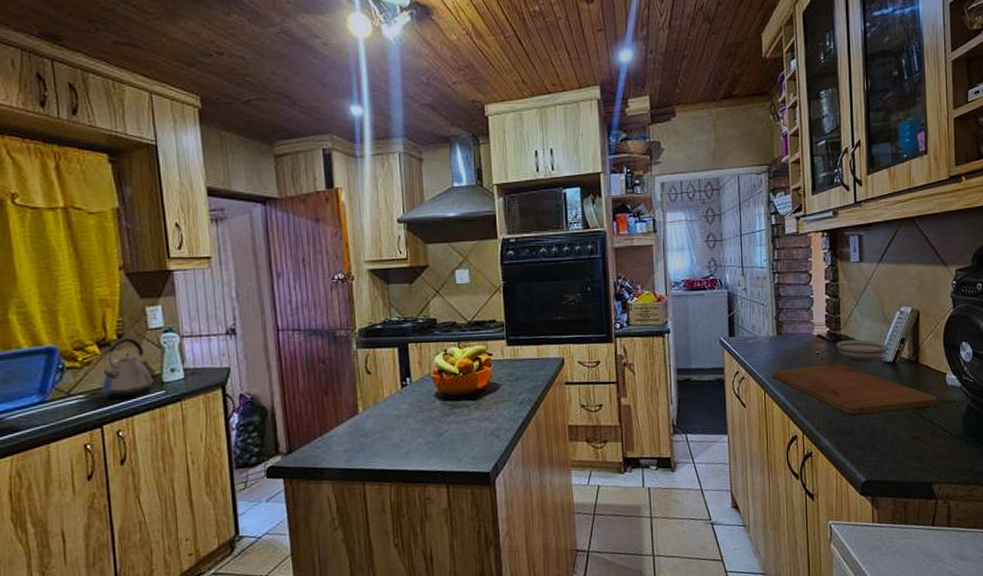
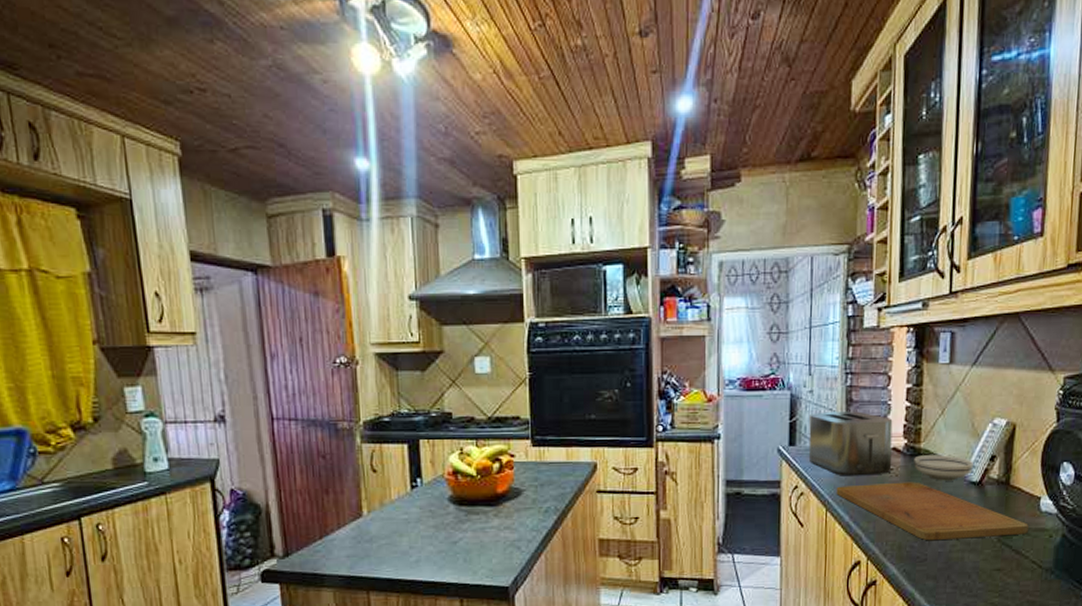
kettle: present [101,338,153,401] -> none [77,422,135,491]
toaster: none [745,305,818,362] -> present [808,411,893,476]

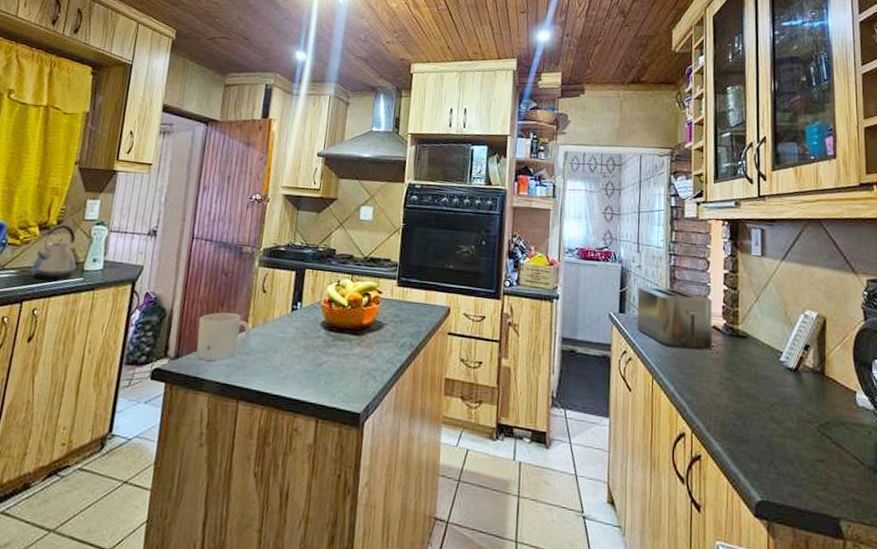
kettle: none [77,422,135,491] -> present [30,224,76,281]
mug: none [302,500,368,556] -> present [196,312,251,362]
cutting board: present [836,482,1029,541] -> none [661,356,848,428]
bowl: present [914,455,975,481] -> none [733,336,790,365]

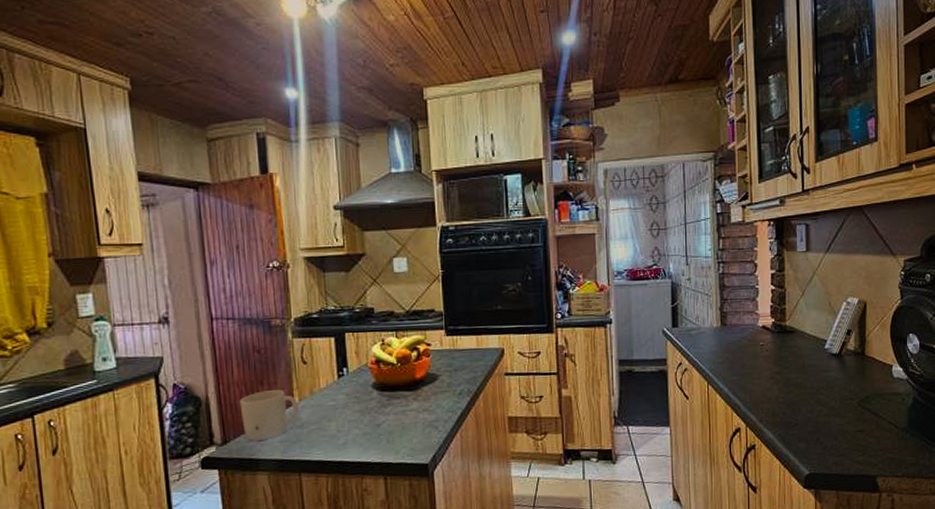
kettle: present [30,224,76,281] -> none [31,326,85,390]
toaster: present [636,285,713,350] -> none [689,295,763,353]

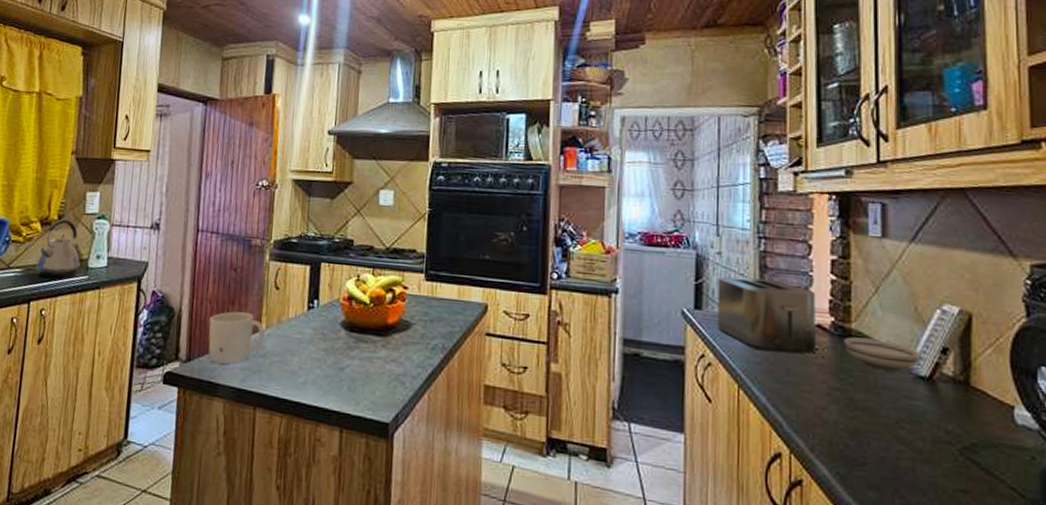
kettle: none [31,326,85,390] -> present [35,219,80,280]
toaster: none [689,295,763,353] -> present [717,276,817,354]
bowl: none [781,331,834,354] -> present [844,337,921,372]

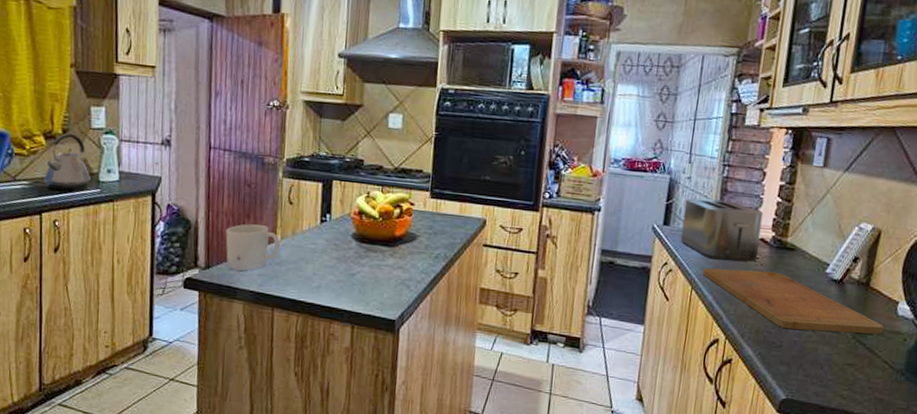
cutting board: none [750,361,1002,451] -> present [702,267,884,335]
bowl: present [844,337,921,372] -> none [779,248,838,276]

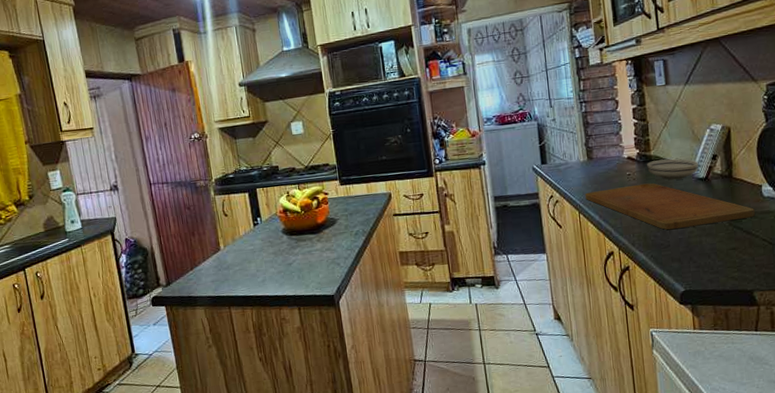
kettle: present [43,133,91,192] -> none [20,198,59,249]
mug: present [225,224,280,272] -> none [177,238,225,283]
toaster: present [680,197,764,262] -> none [555,131,629,185]
bowl: none [779,248,838,276] -> present [647,158,699,180]

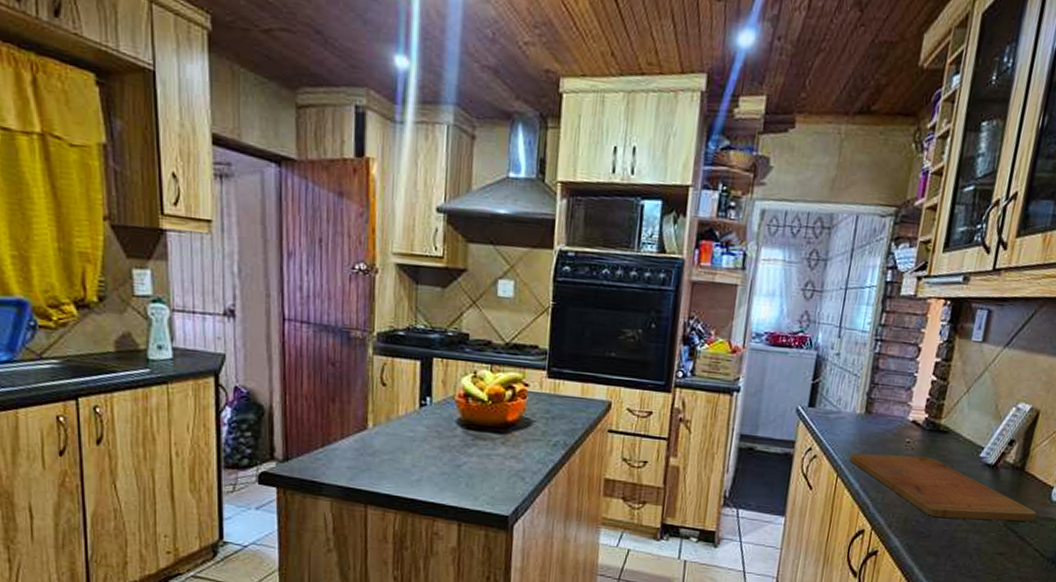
bowl: present [647,158,699,180] -> none [931,431,993,461]

